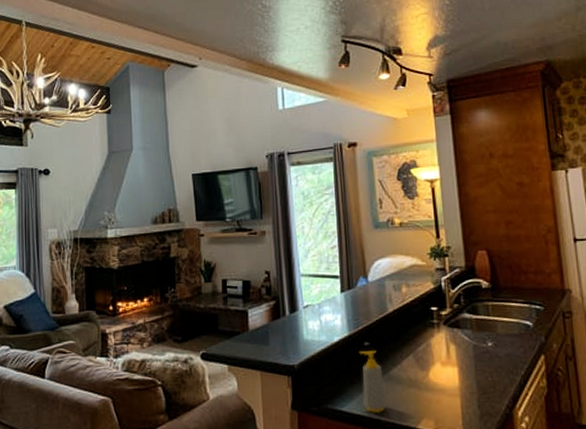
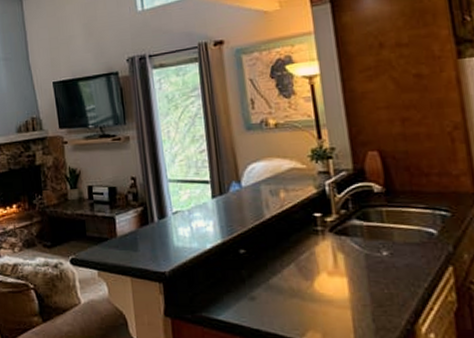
soap bottle: present [359,351,387,413] -> none [234,259,267,323]

